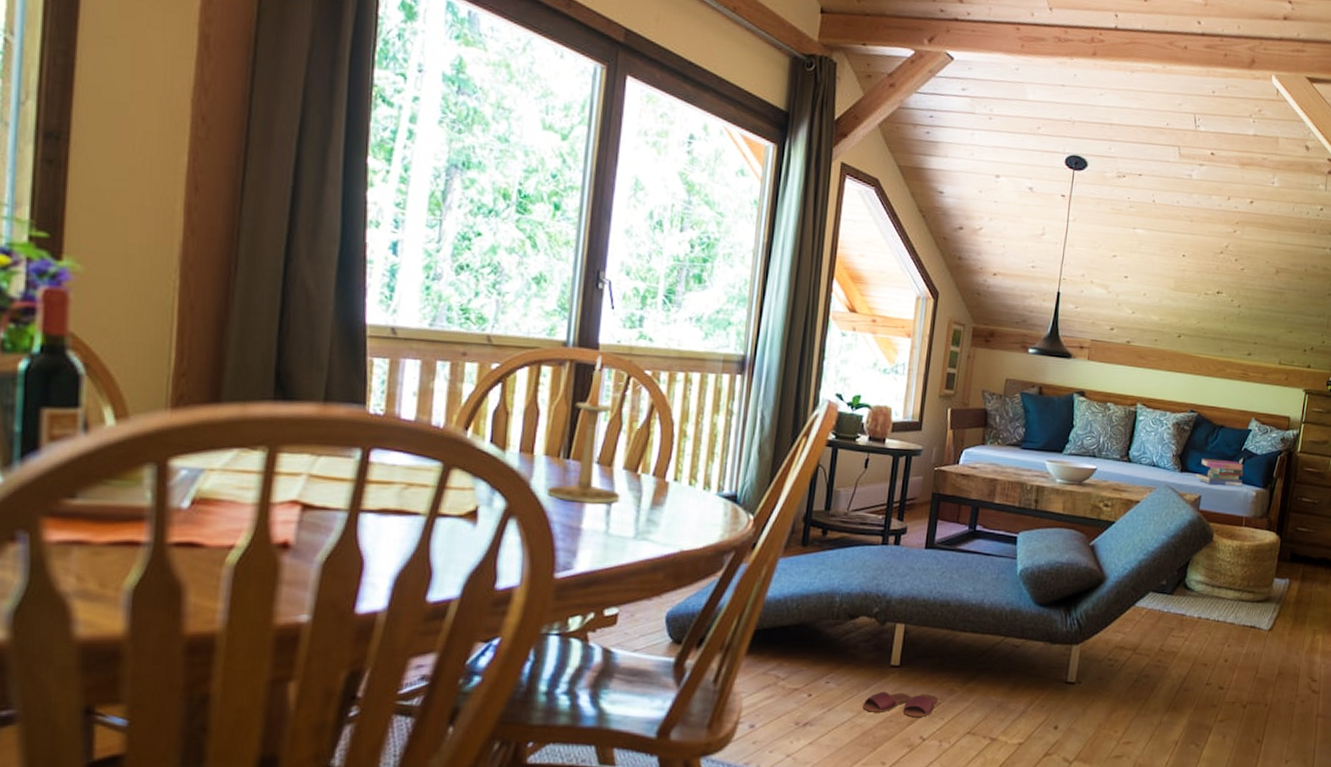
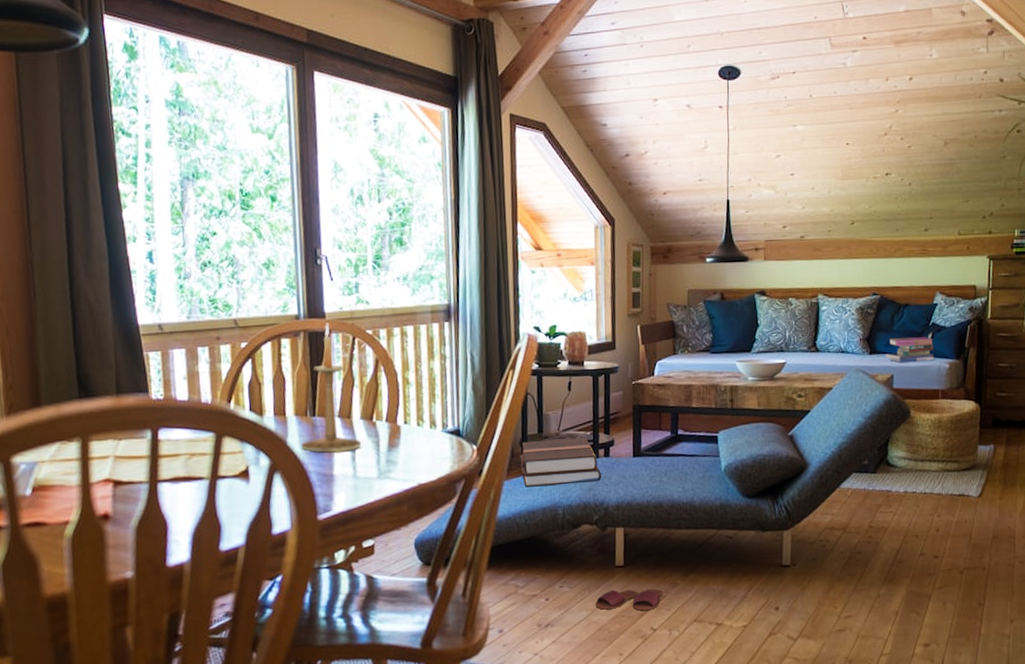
hardback book: none [800,517,888,571] -> present [520,437,601,487]

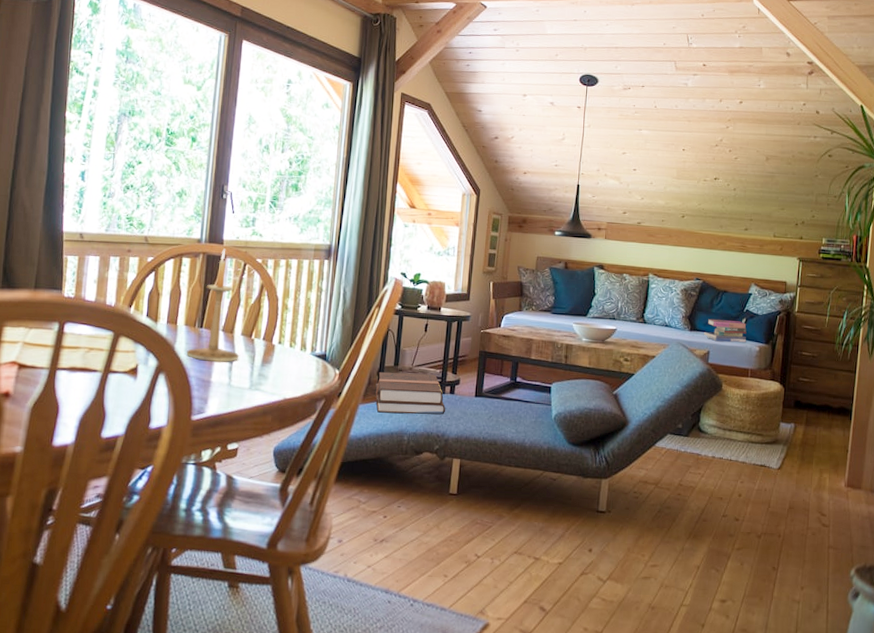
slippers: present [595,589,663,611] -> none [428,515,489,538]

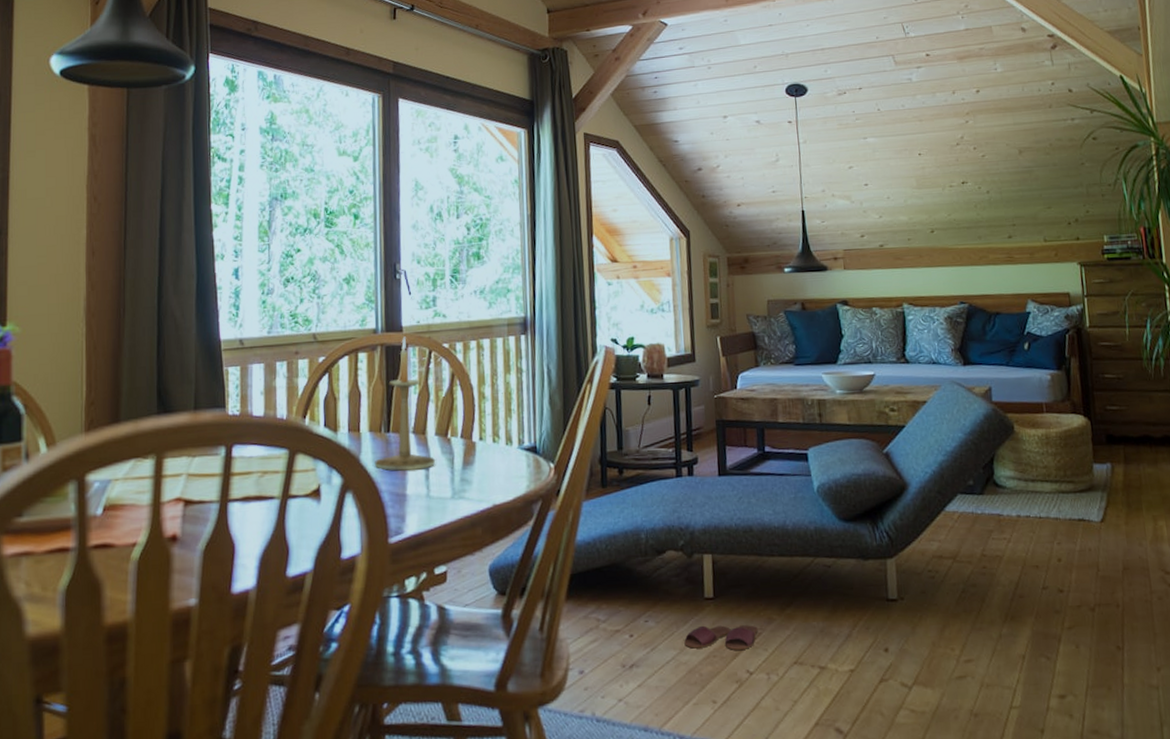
hardback book: present [375,372,445,415] -> none [599,454,686,509]
slippers: none [428,515,489,538] -> present [684,625,758,650]
books: present [703,318,747,343] -> none [980,347,1034,374]

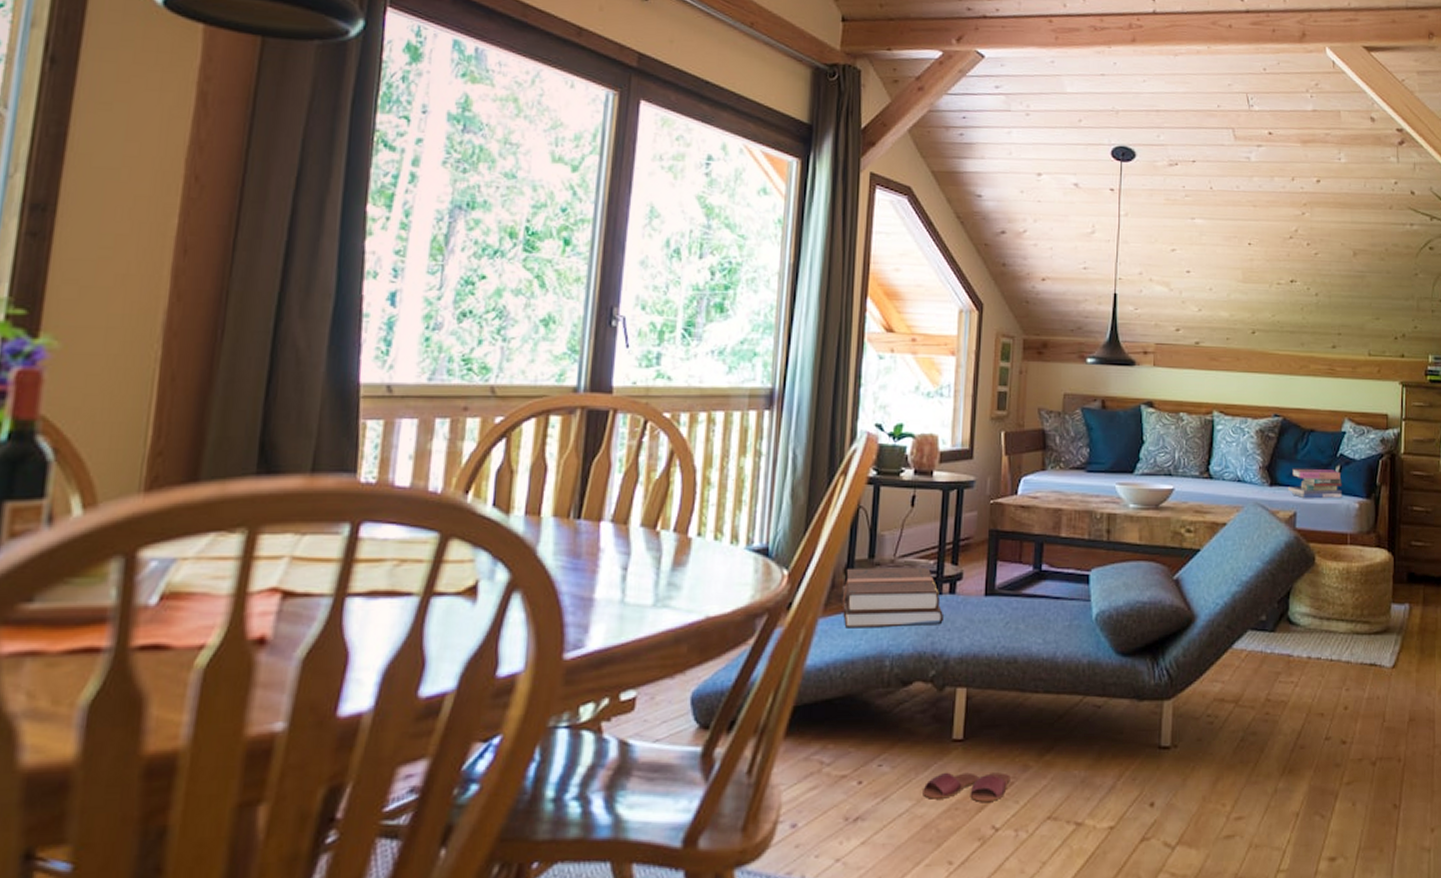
candlestick: present [374,336,436,472] -> none [554,399,638,568]
hardback book: none [599,454,686,509] -> present [841,567,943,629]
books: none [980,347,1034,374] -> present [1287,468,1342,499]

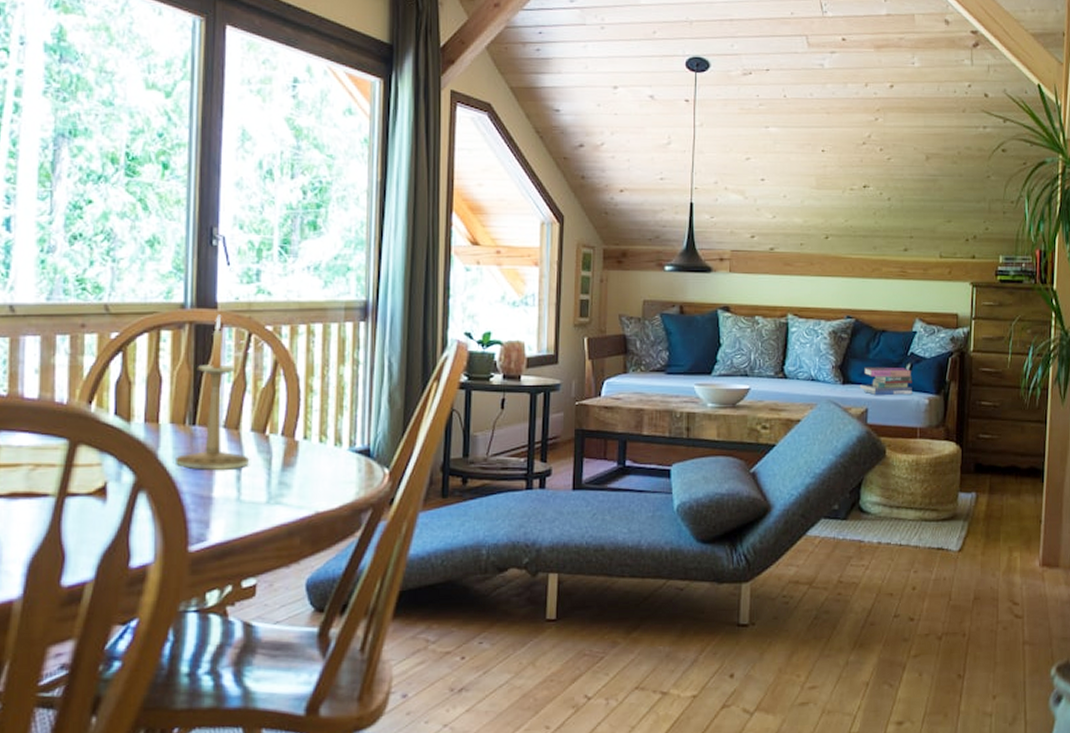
candlestick: none [554,399,638,568] -> present [174,314,250,470]
hardback book: present [841,567,943,629] -> none [440,464,534,521]
slippers: present [923,772,1010,802] -> none [520,648,600,674]

